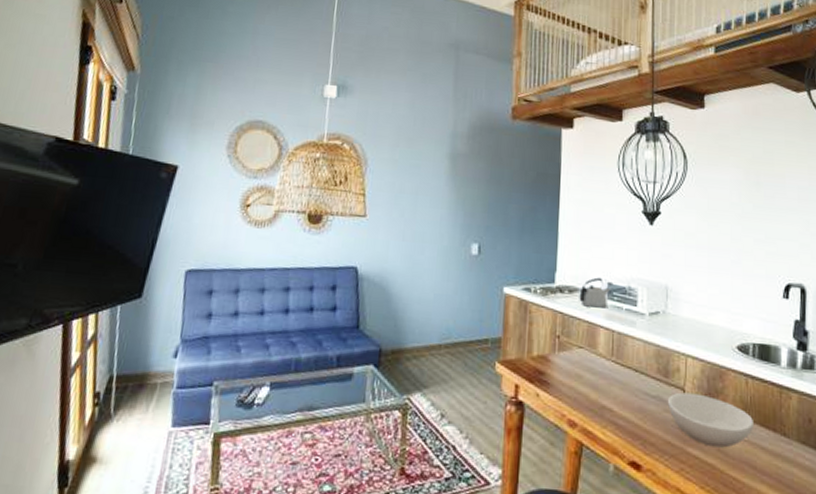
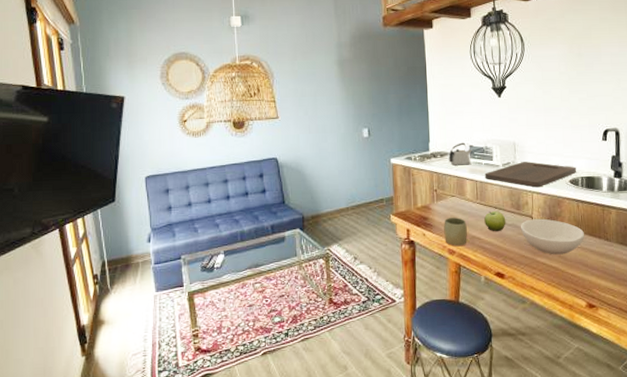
mug: none [564,376,596,418] -> present [444,217,467,247]
fruit: none [620,375,649,405] -> present [484,211,506,232]
cutting board: none [624,313,747,351] -> present [484,162,577,188]

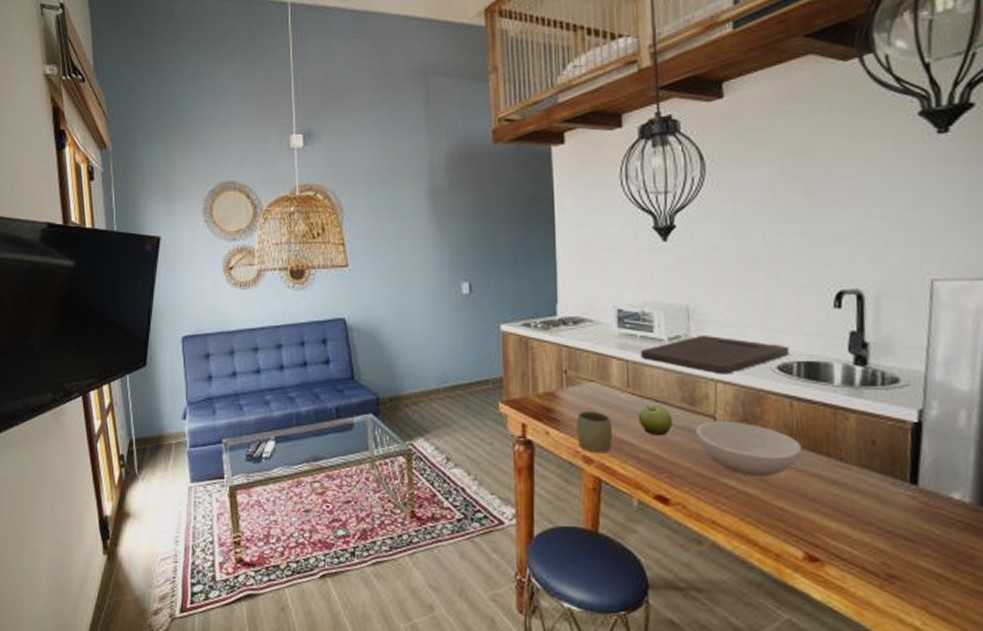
kettle: present [448,142,473,166] -> none [585,305,623,337]

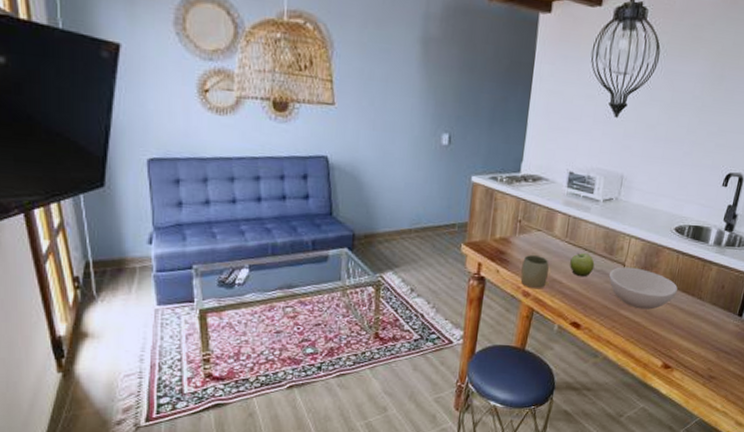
cutting board: present [640,336,790,375] -> none [580,199,686,232]

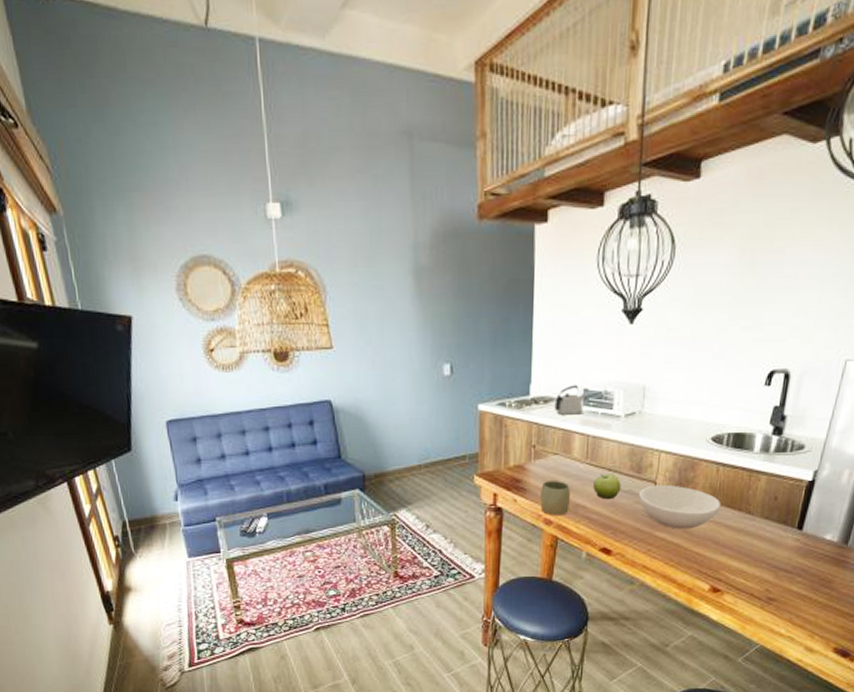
kettle: none [541,167,573,196] -> present [554,385,588,415]

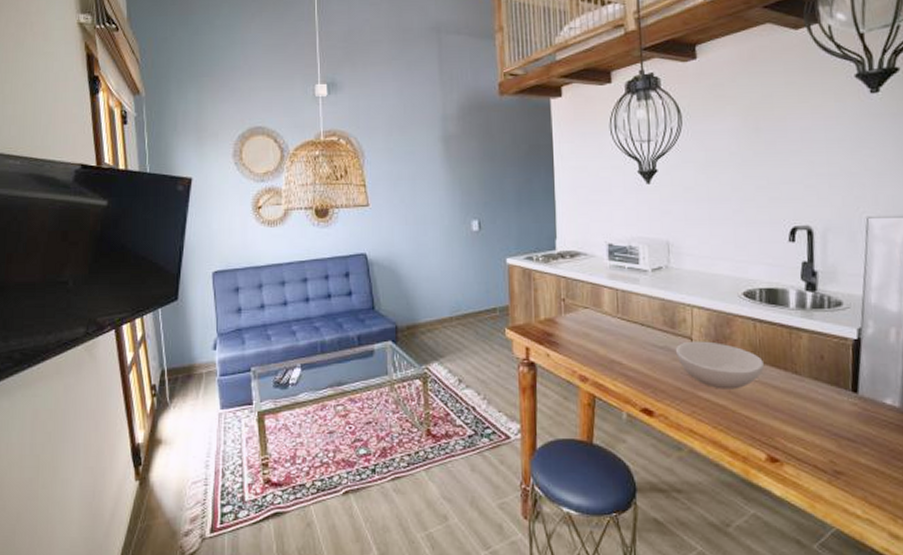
mug: present [540,481,570,516] -> none [573,335,604,373]
kettle: present [554,385,588,415] -> none [581,240,613,269]
fruit: present [593,474,622,500] -> none [627,329,656,356]

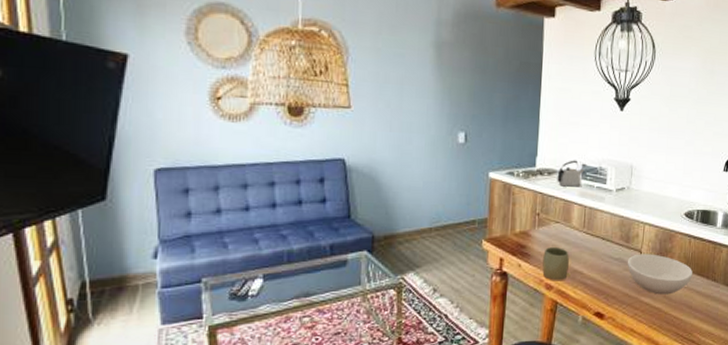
mug: none [573,335,604,373] -> present [542,247,569,281]
kettle: none [581,240,613,269] -> present [557,160,586,187]

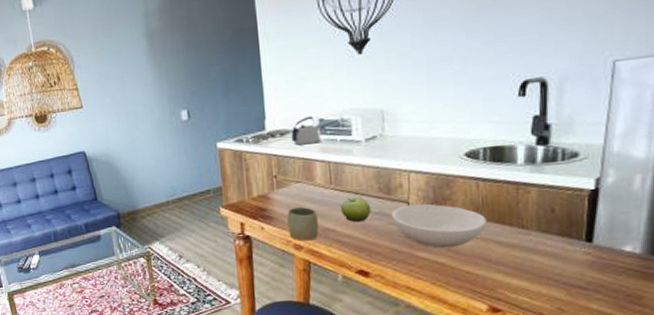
fruit: none [589,243,613,267] -> present [341,197,371,223]

